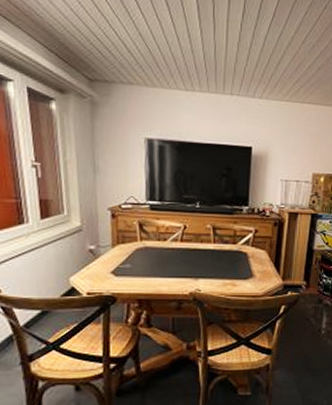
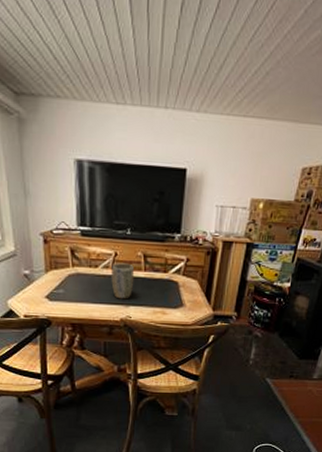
plant pot: none [180,235,204,272] -> present [111,263,135,299]

